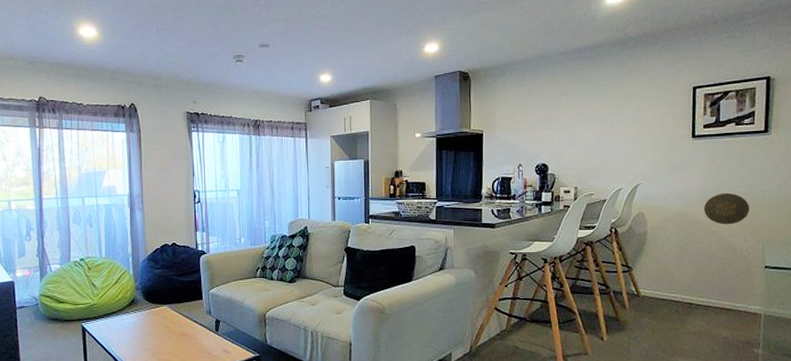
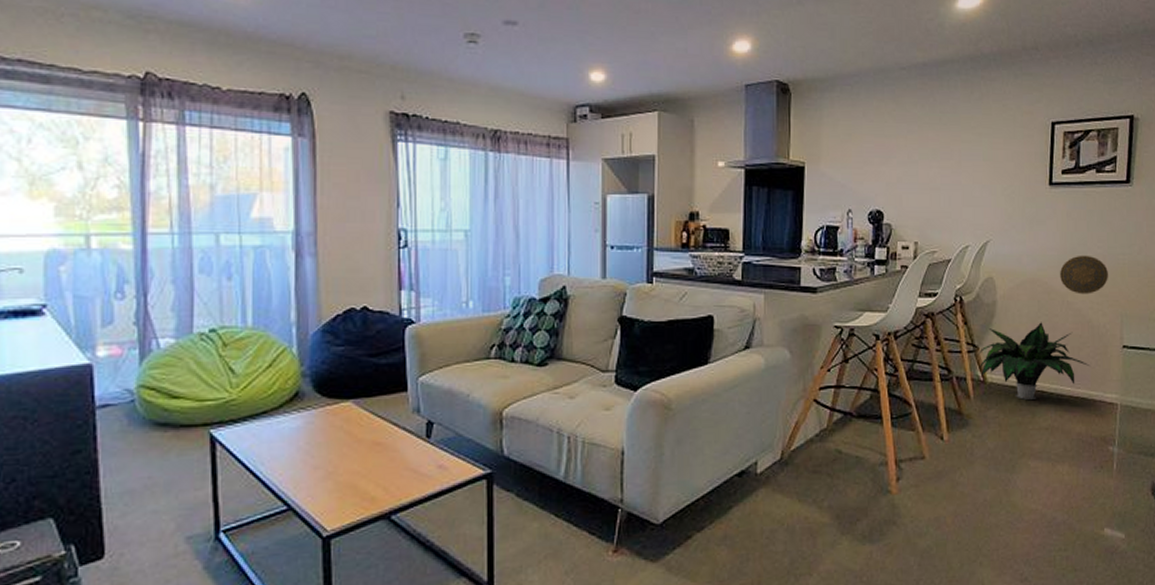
potted plant: none [632,248,734,311] -> present [978,322,1090,401]

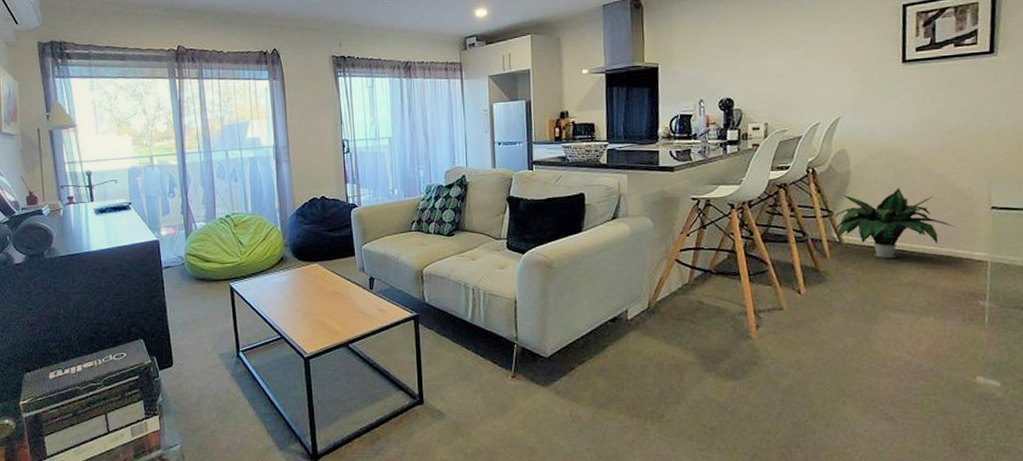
decorative plate: present [1060,255,1108,294] -> none [917,124,972,161]

